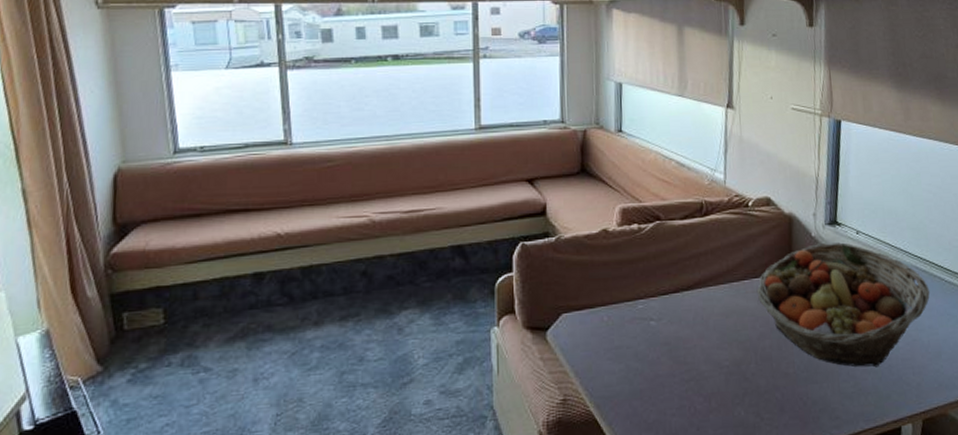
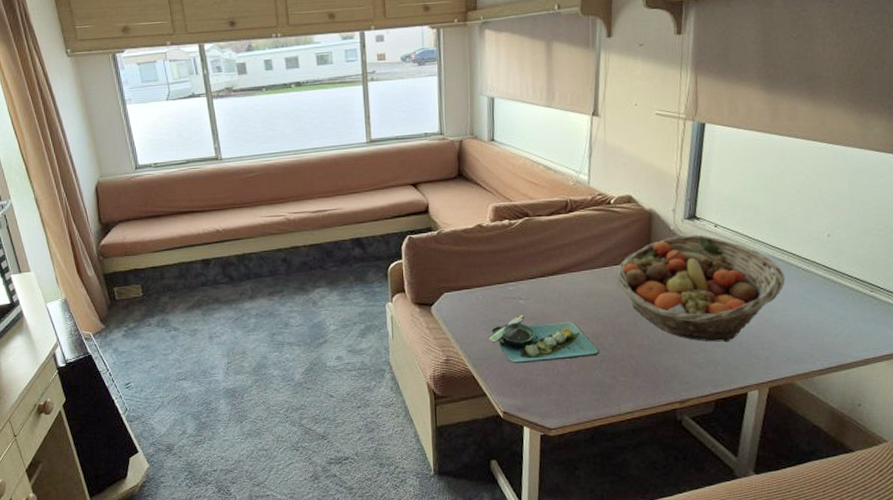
platter: none [613,340,741,402] -> present [487,315,600,364]

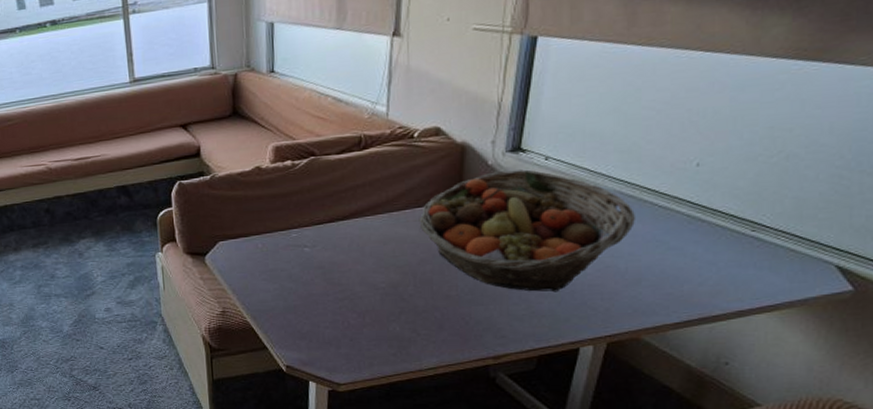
platter: present [487,315,600,364] -> none [268,264,398,316]

